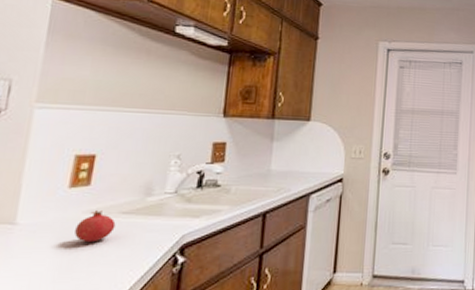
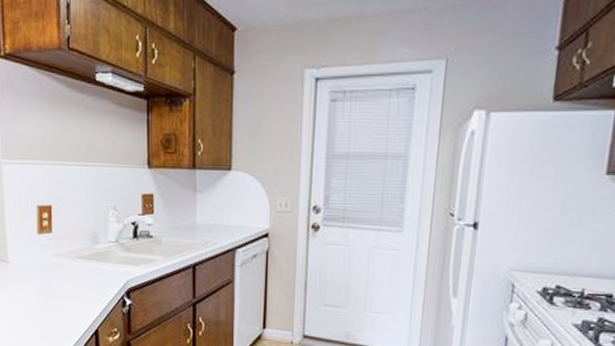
fruit: present [74,211,116,243] -> none [48,254,75,281]

